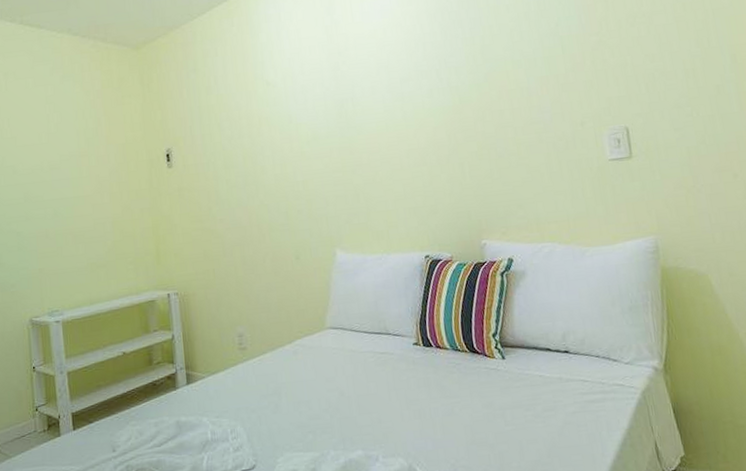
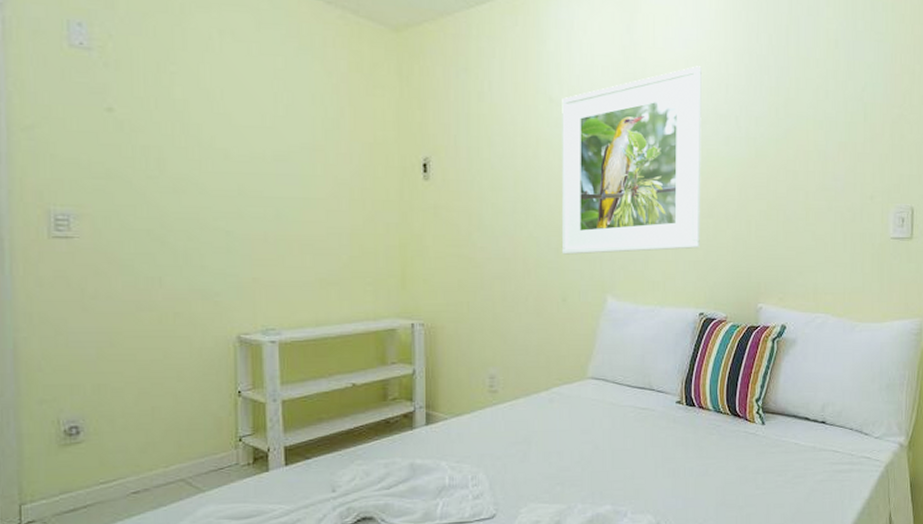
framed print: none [277,31,418,217] -> present [562,66,702,255]

